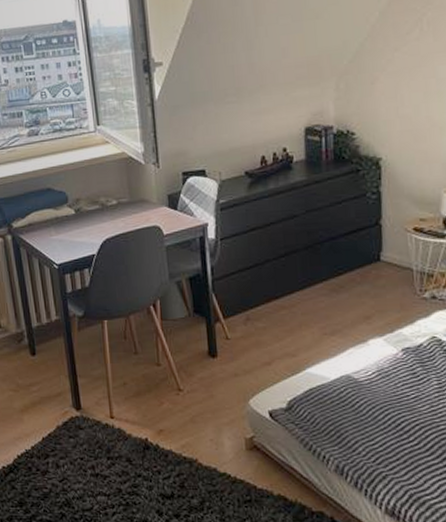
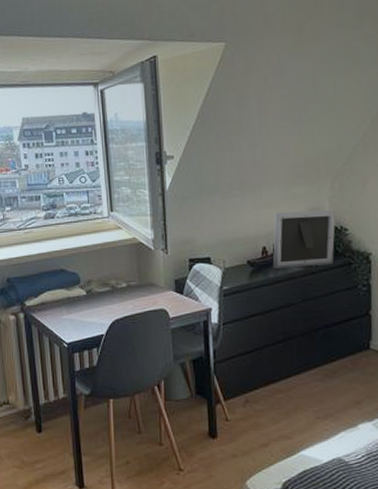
picture frame: none [272,112,342,179] -> present [272,209,336,269]

